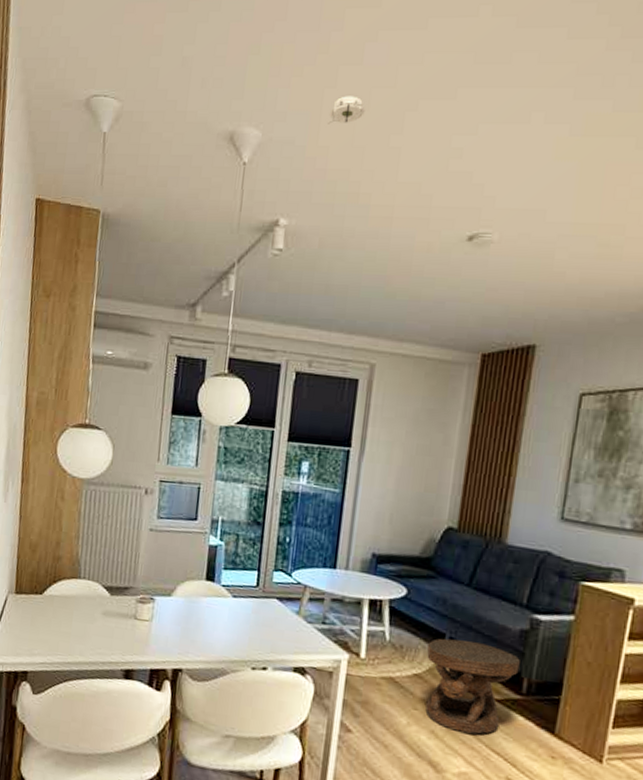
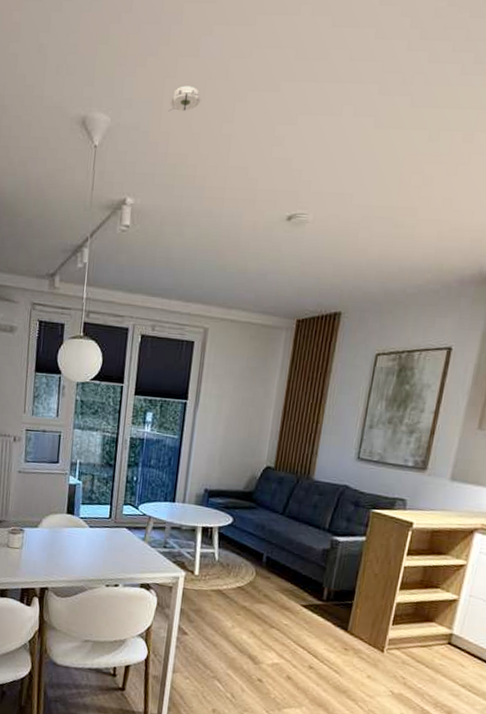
carved stool: present [425,638,520,735] -> none [246,557,322,633]

